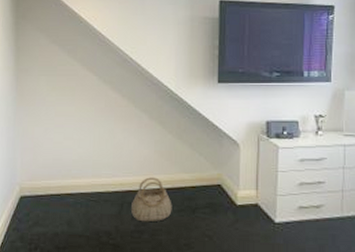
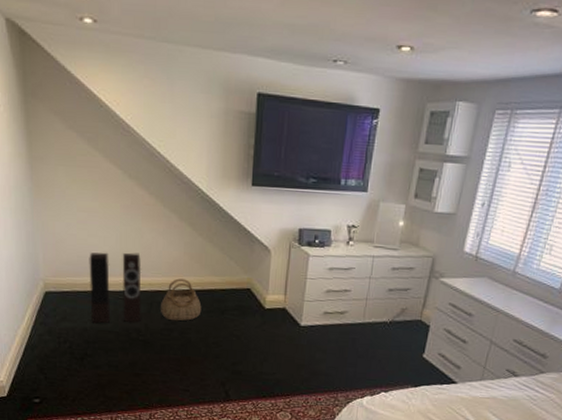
stereo: none [62,153,114,228] -> present [89,252,142,324]

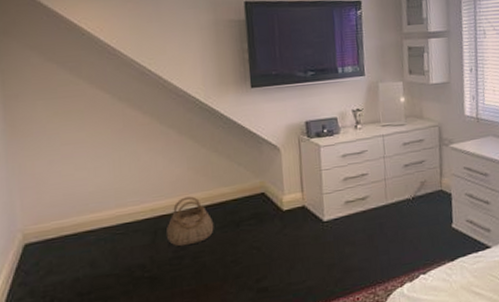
stereo: present [89,252,142,324] -> none [77,178,145,270]

